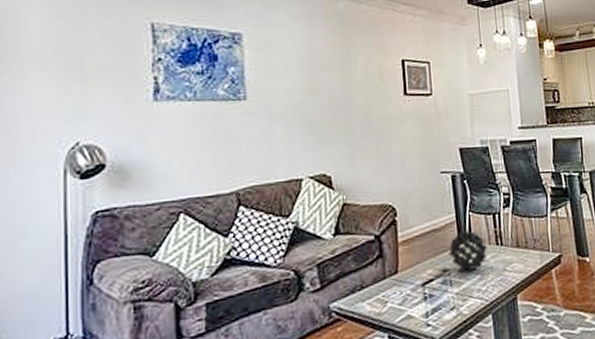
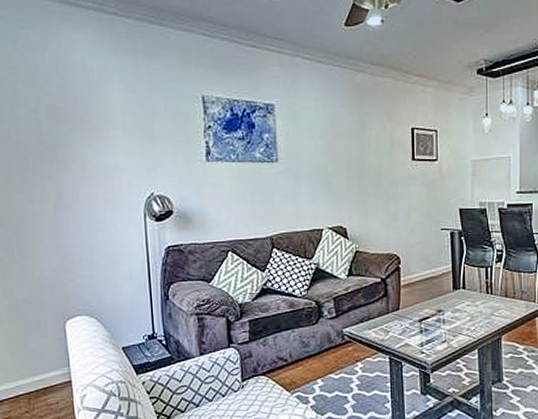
decorative ball: present [449,230,487,272] -> none [444,279,478,313]

